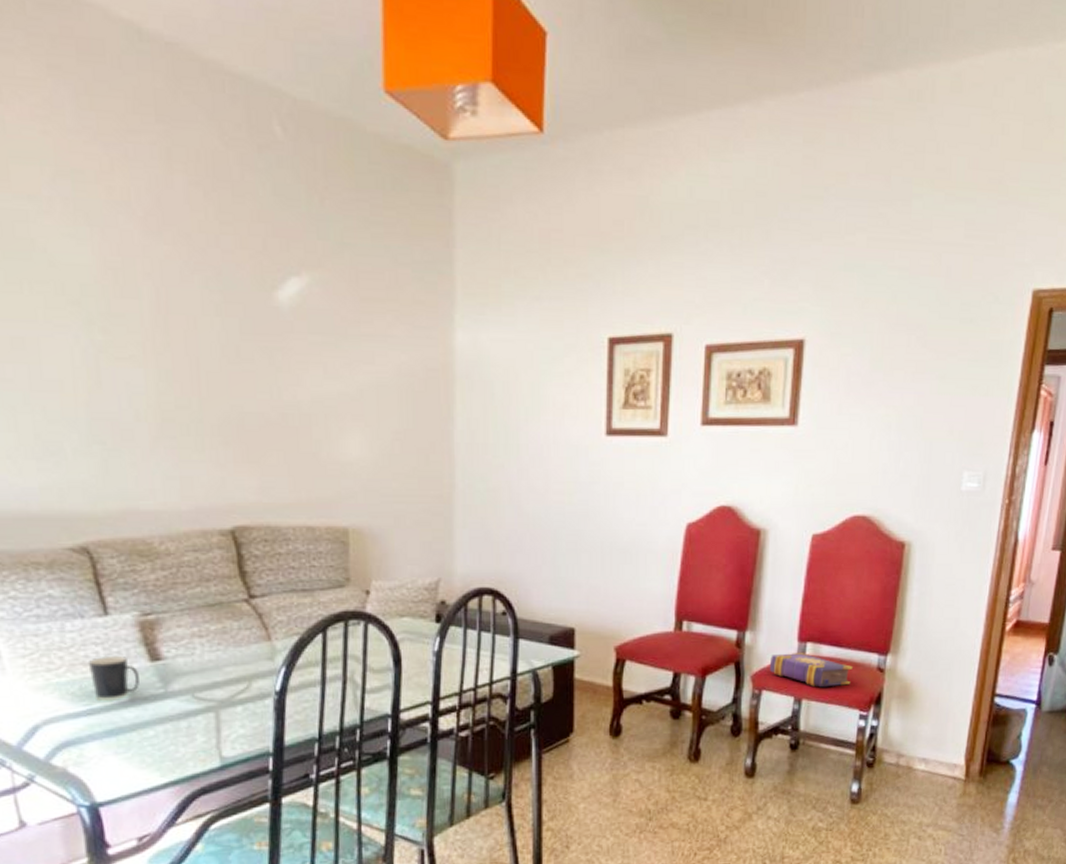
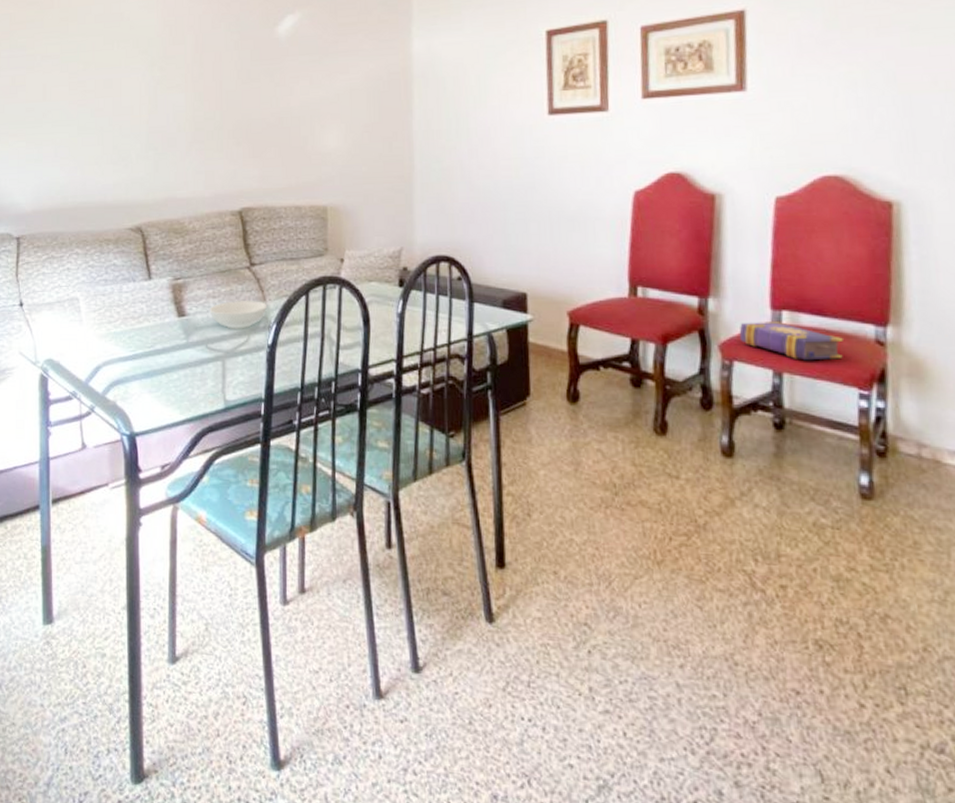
mug: present [87,656,139,702] -> none [135,313,169,349]
bowl: none [195,640,274,674] -> present [209,301,268,329]

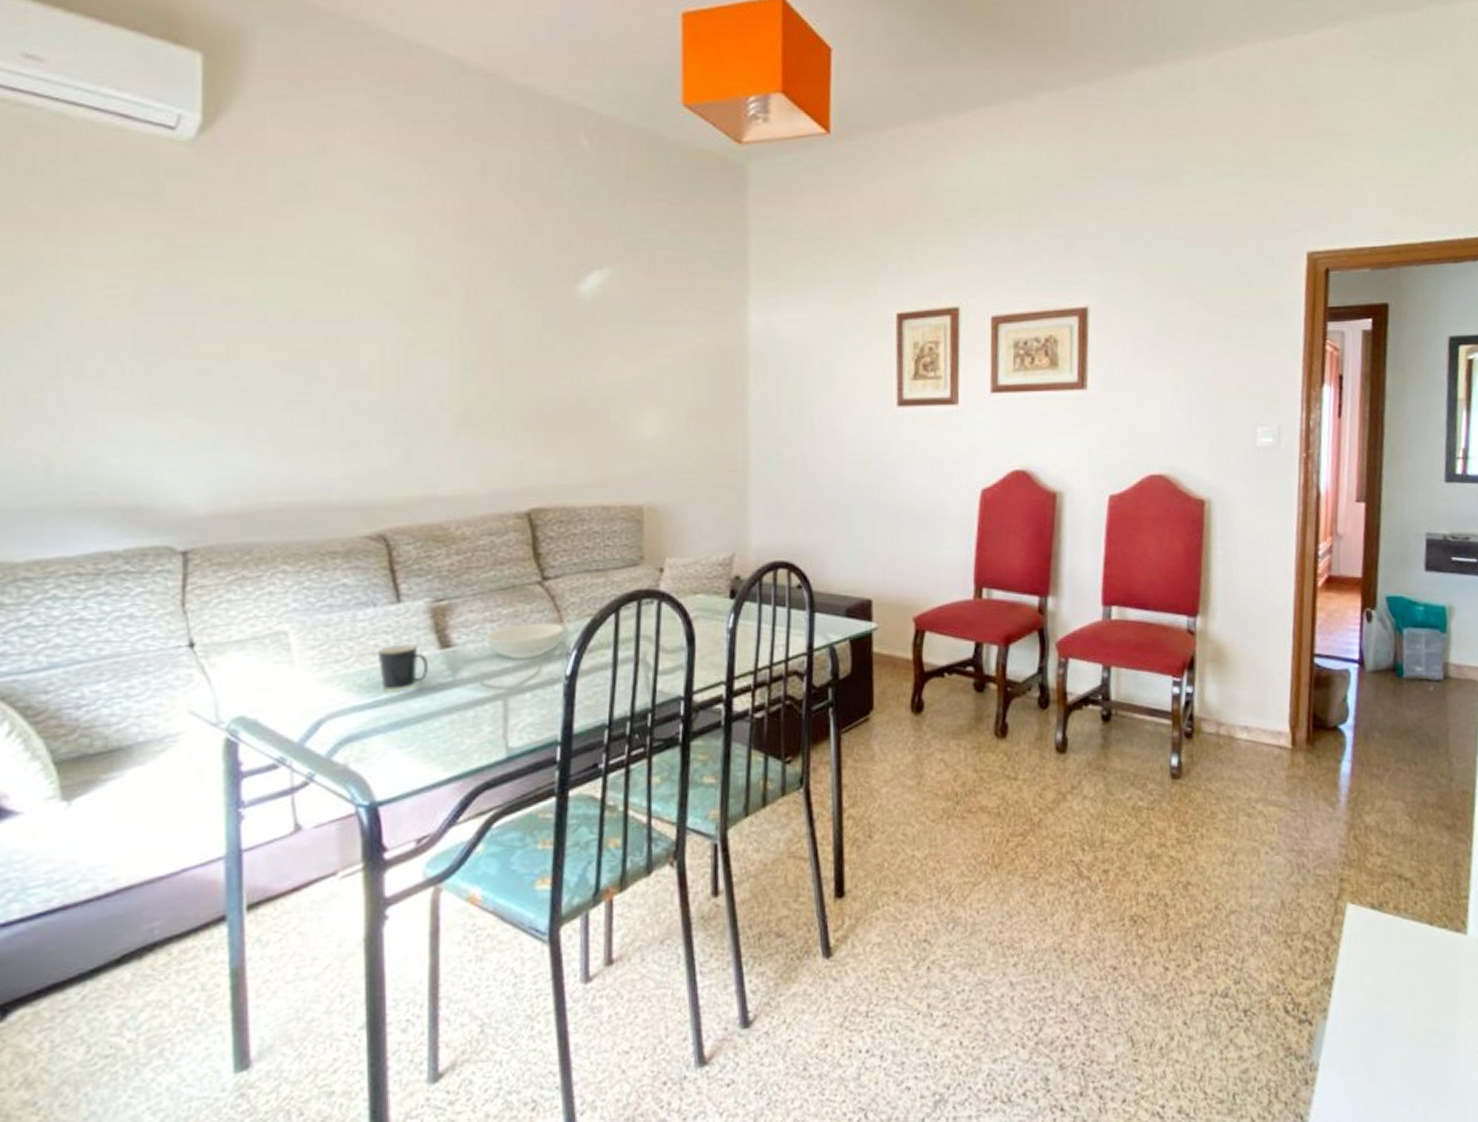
mug: none [135,313,169,349] -> present [377,644,428,693]
book: present [739,322,843,361] -> none [1074,617,1162,653]

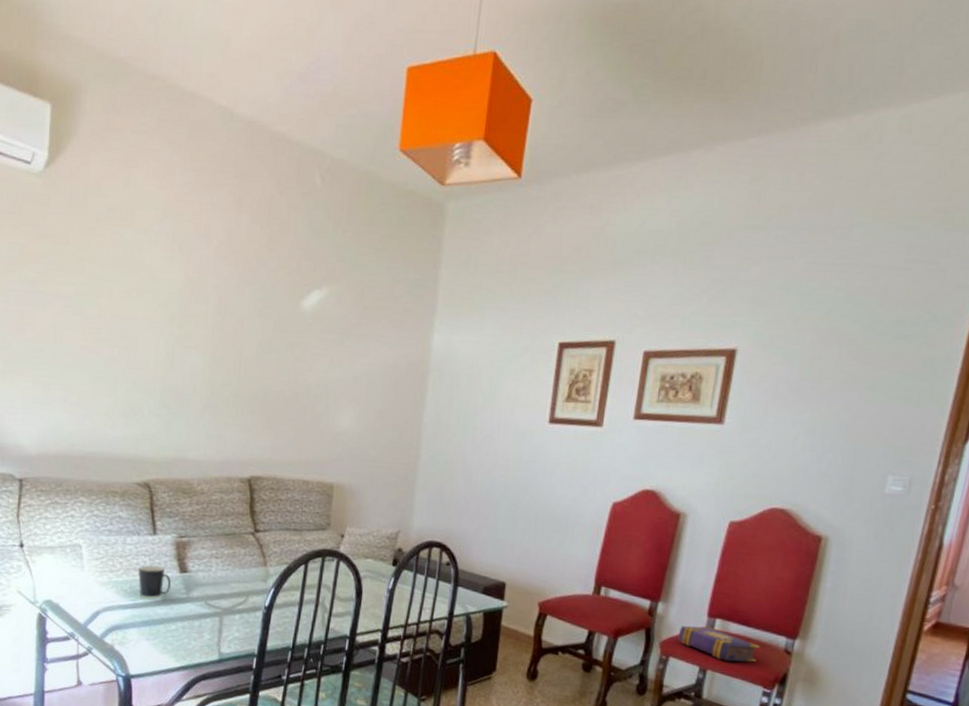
bowl: present [485,623,565,660] -> none [211,563,268,590]
book: none [1074,617,1162,653] -> present [677,625,760,663]

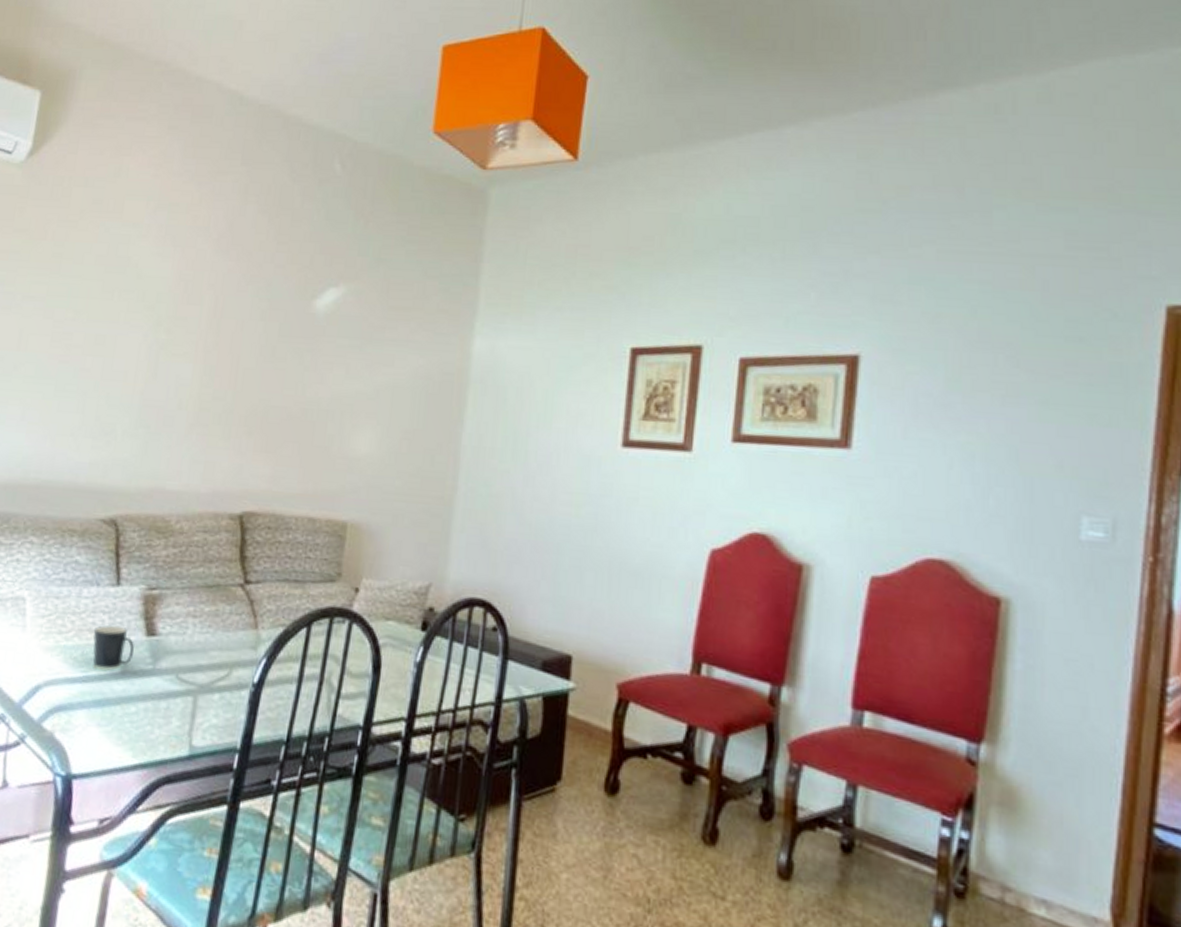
book: present [677,625,760,663] -> none [812,720,930,777]

